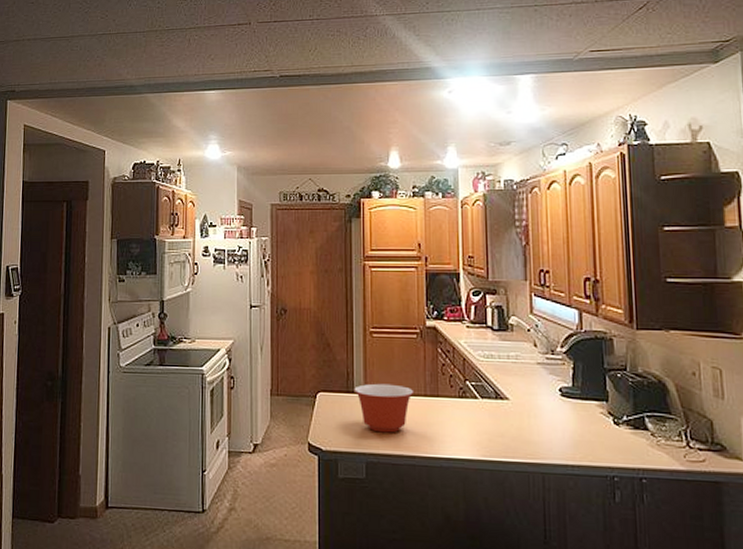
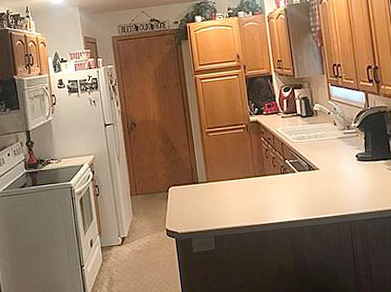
mixing bowl: present [354,383,414,433] -> none [198,171,246,212]

